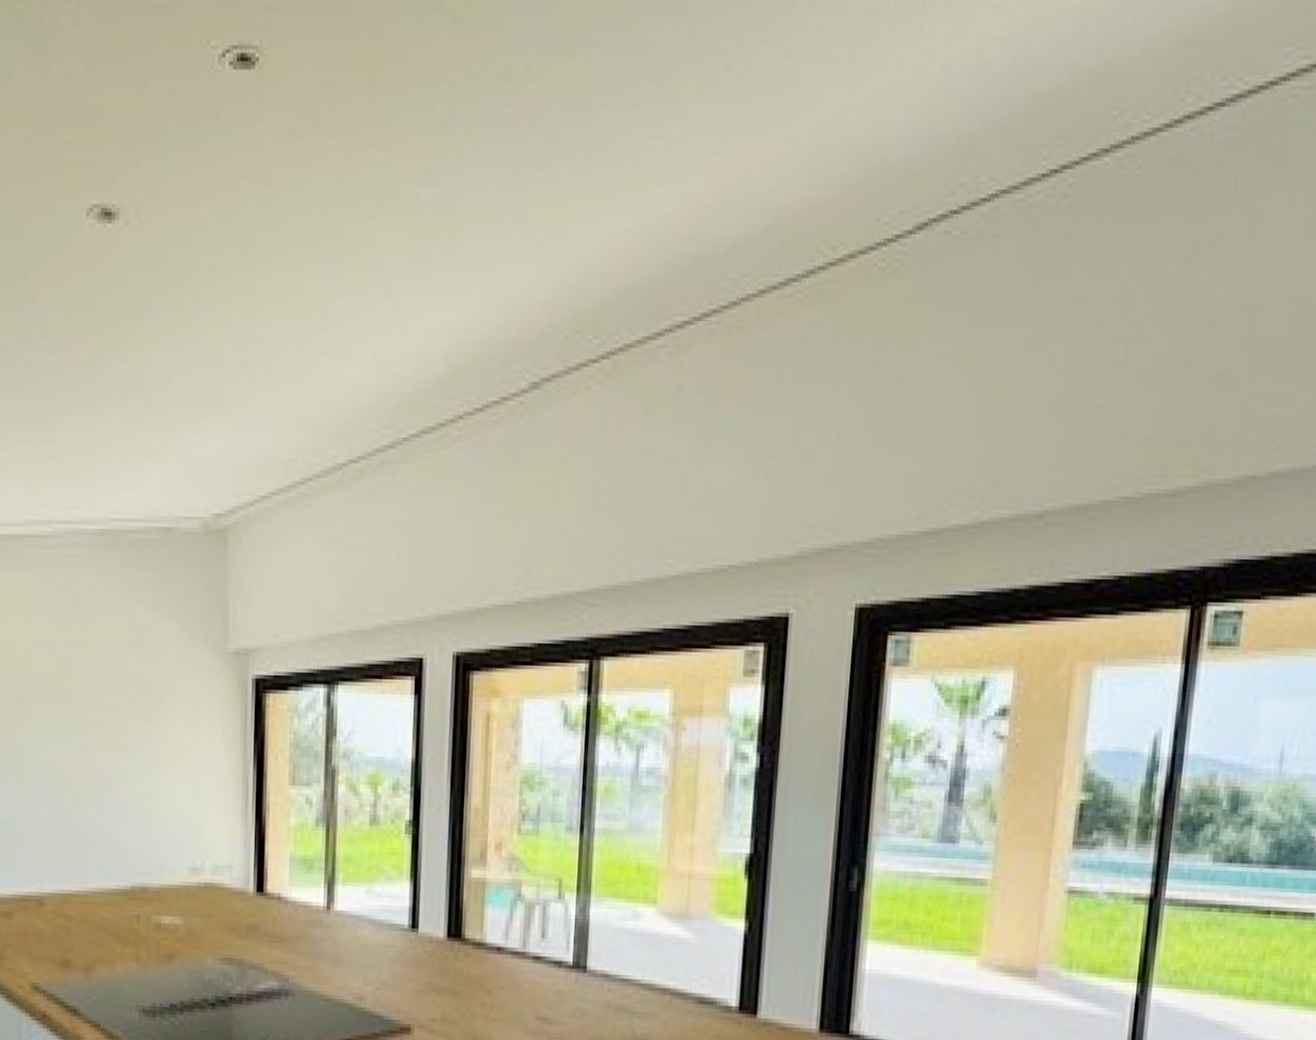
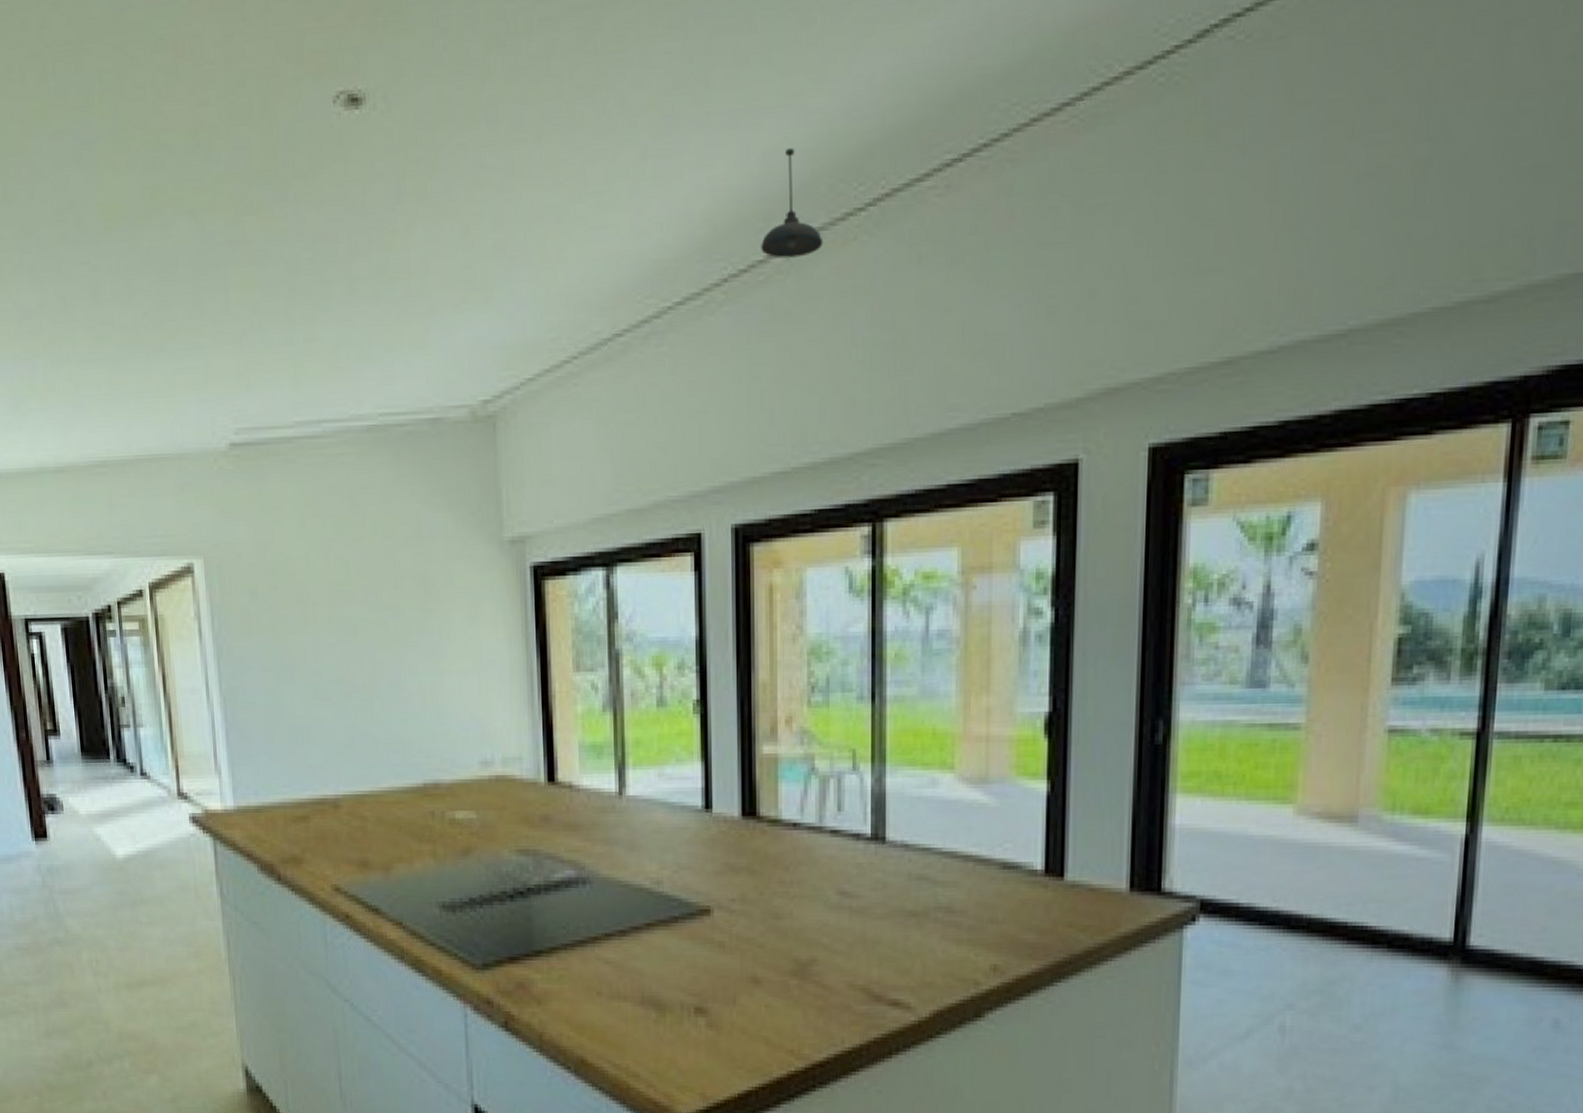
pendant light: none [496,298,557,401] -> present [761,148,824,259]

